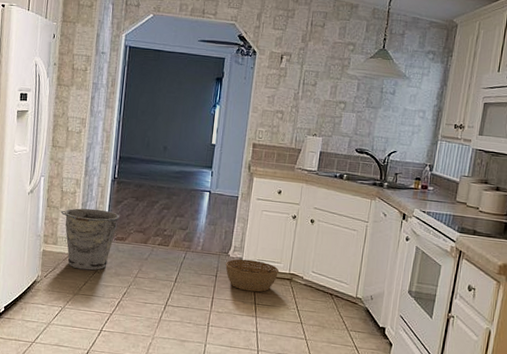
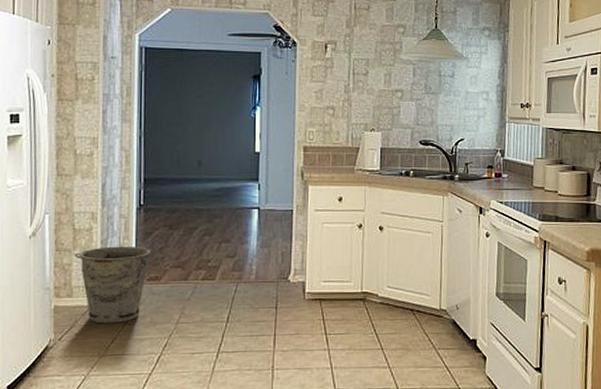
basket: present [225,259,280,292] -> none [286,282,350,321]

